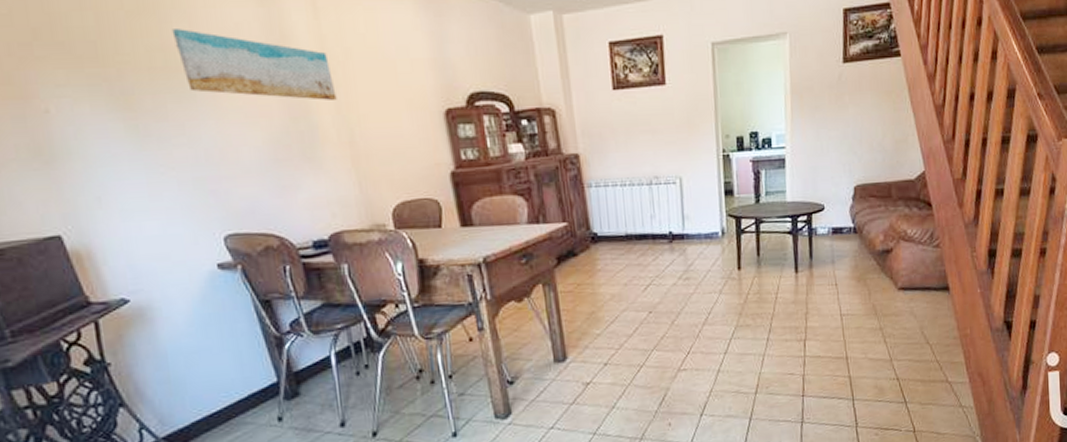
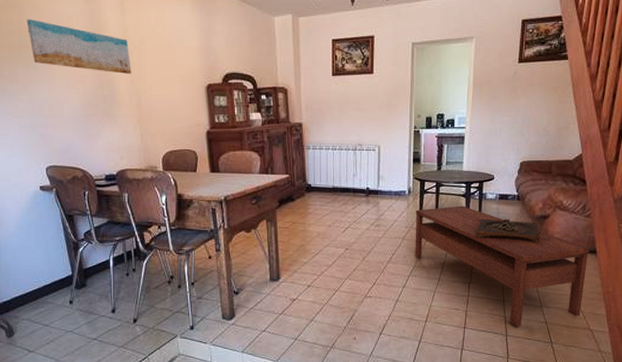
coffee table: none [732,245,941,388] -> present [415,206,590,327]
wooden tray: none [807,257,883,285] -> present [475,219,540,243]

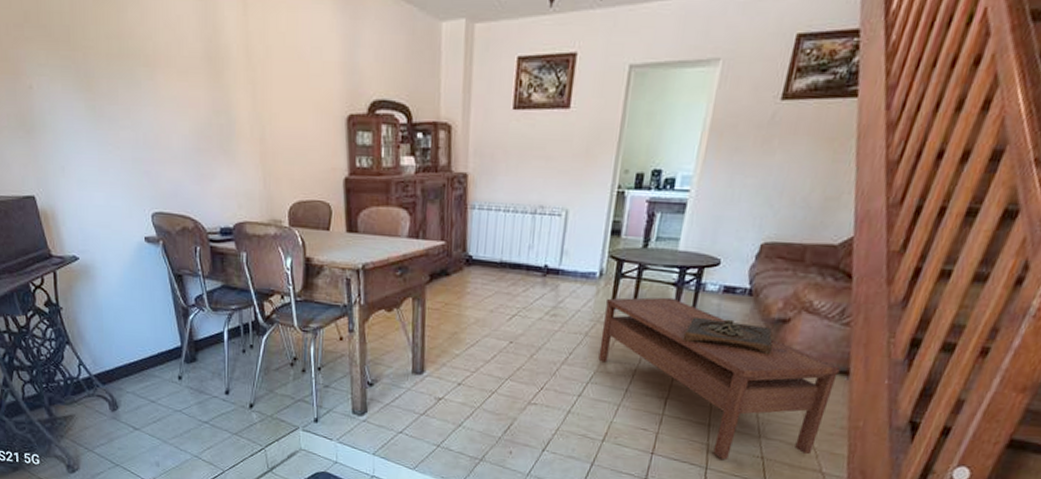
wall art: present [26,19,132,74] -> none [127,18,254,97]

